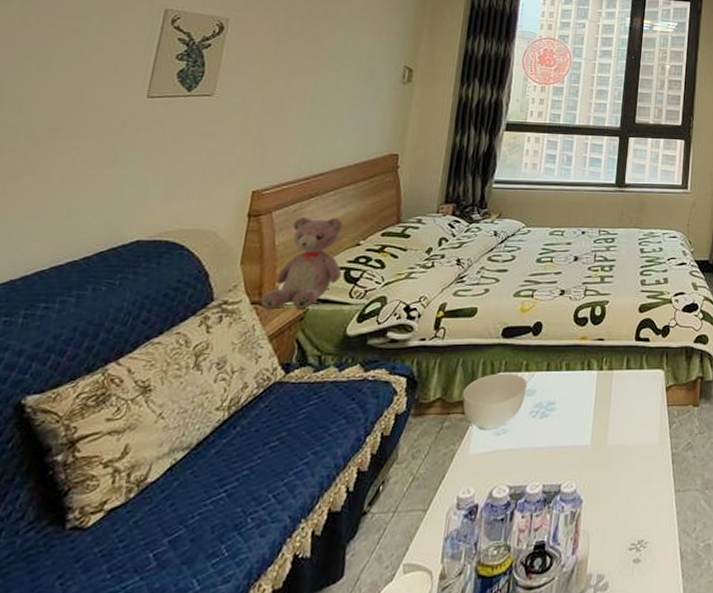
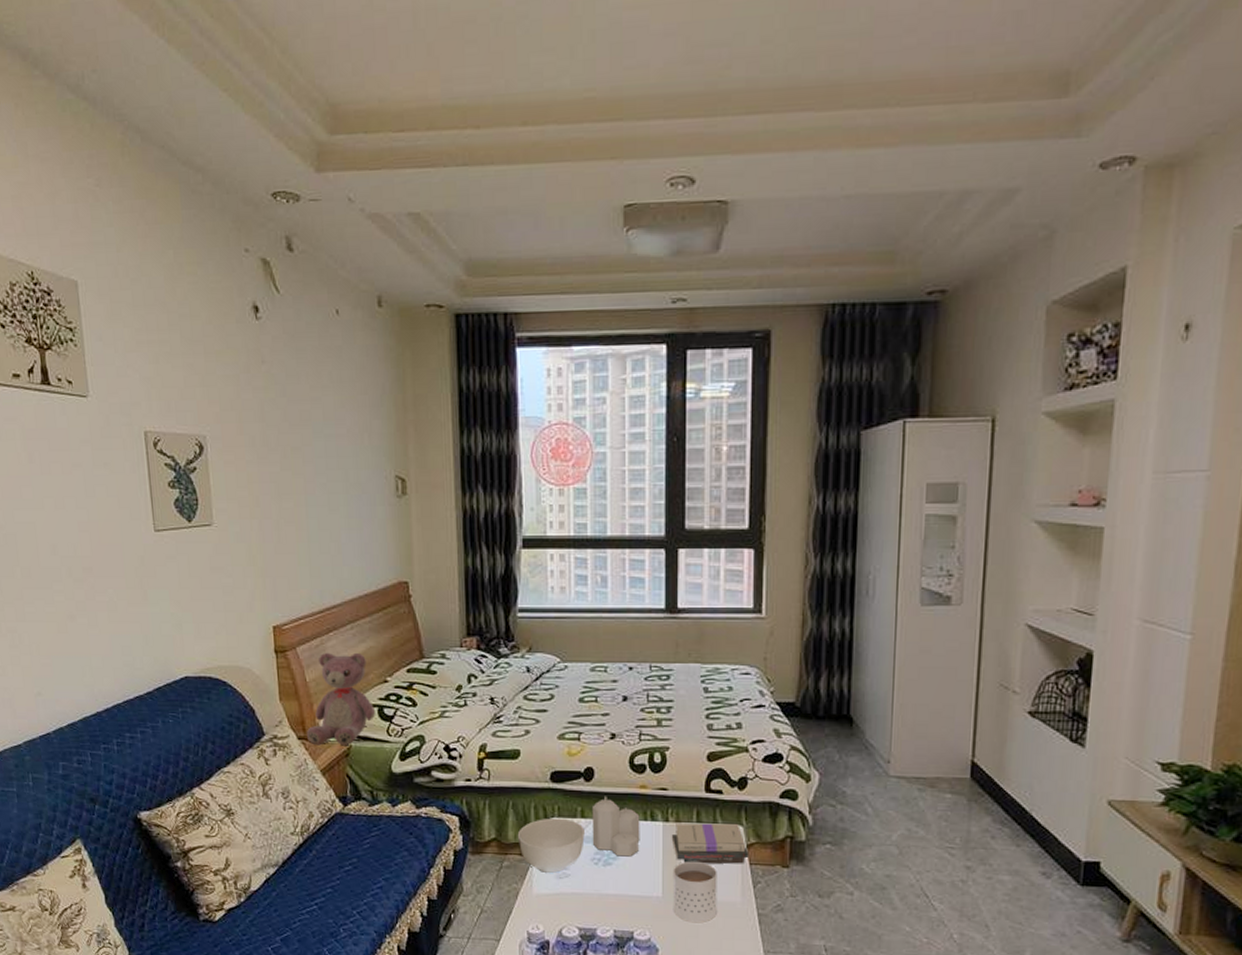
candle: none [533,348,578,407] -> present [591,796,640,857]
mug: none [600,406,640,469] -> present [673,861,717,924]
books: none [603,367,668,409] -> present [671,823,749,864]

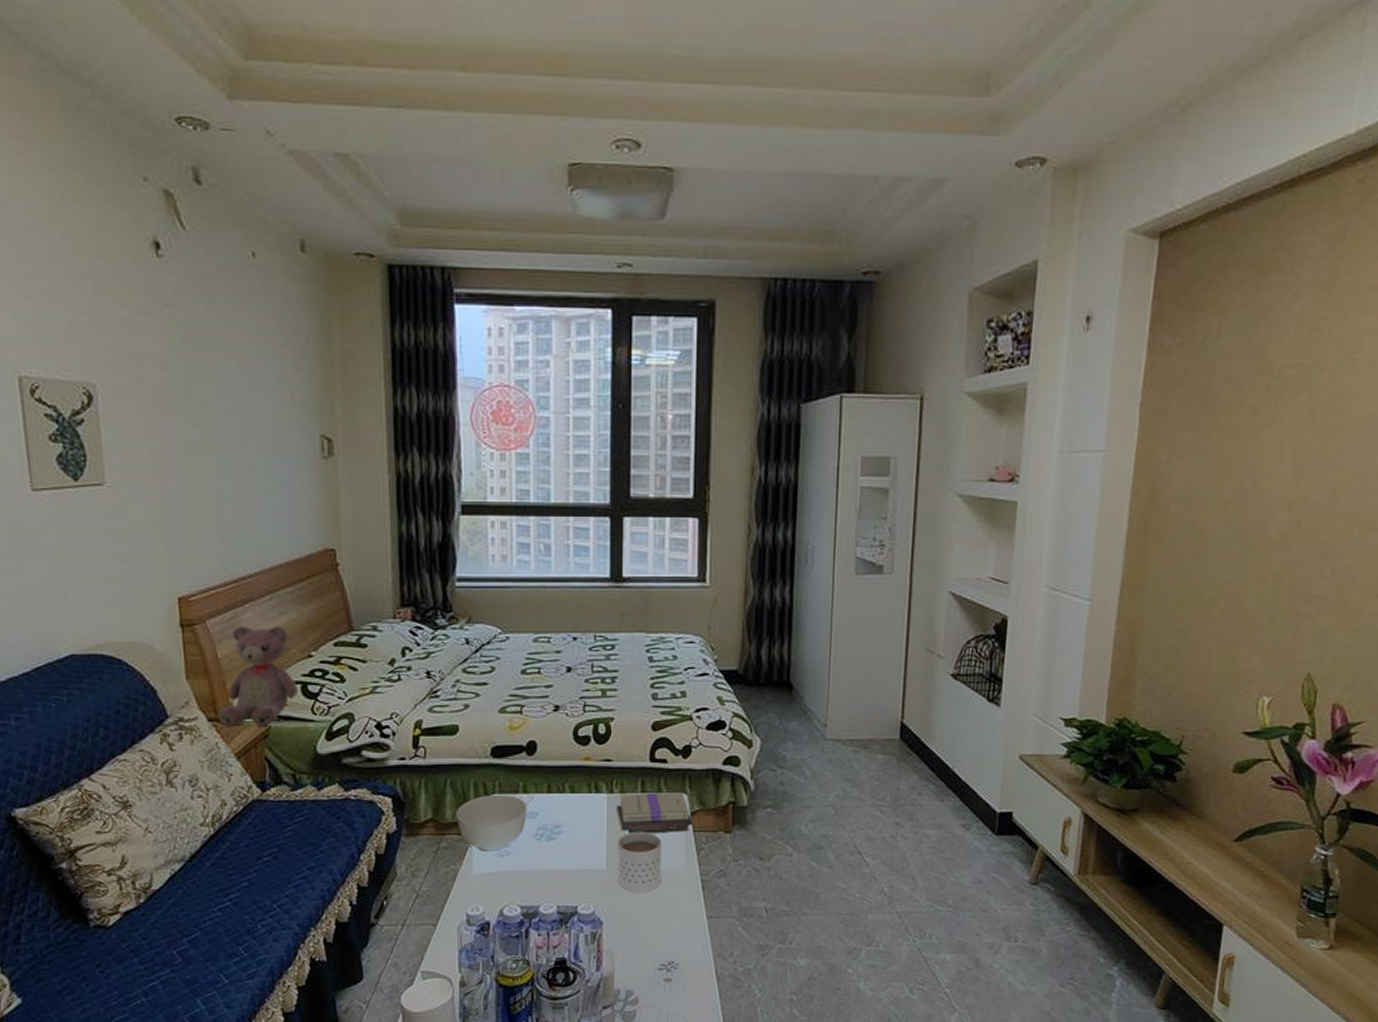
candle: present [591,796,640,857] -> none [534,769,584,831]

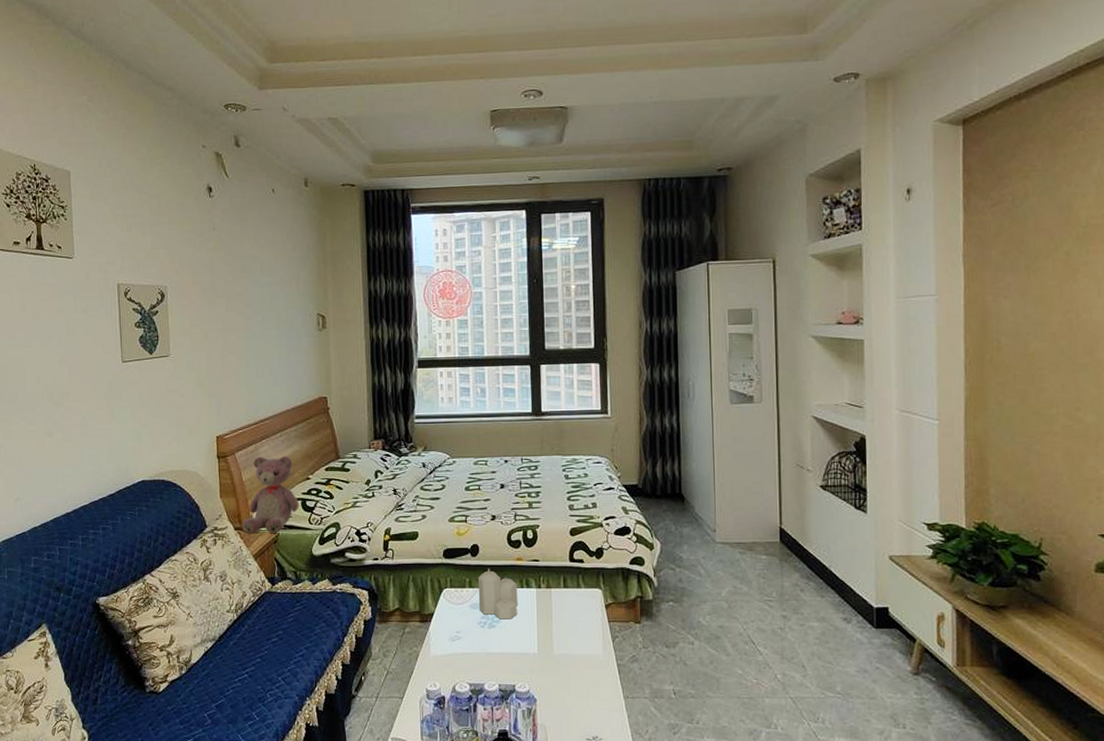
bowl: present [455,794,527,851] -> none [417,588,473,636]
candle: none [534,769,584,831] -> present [477,568,518,619]
books: present [616,791,693,834] -> none [543,587,608,623]
mug: present [617,831,662,894] -> none [546,621,584,675]

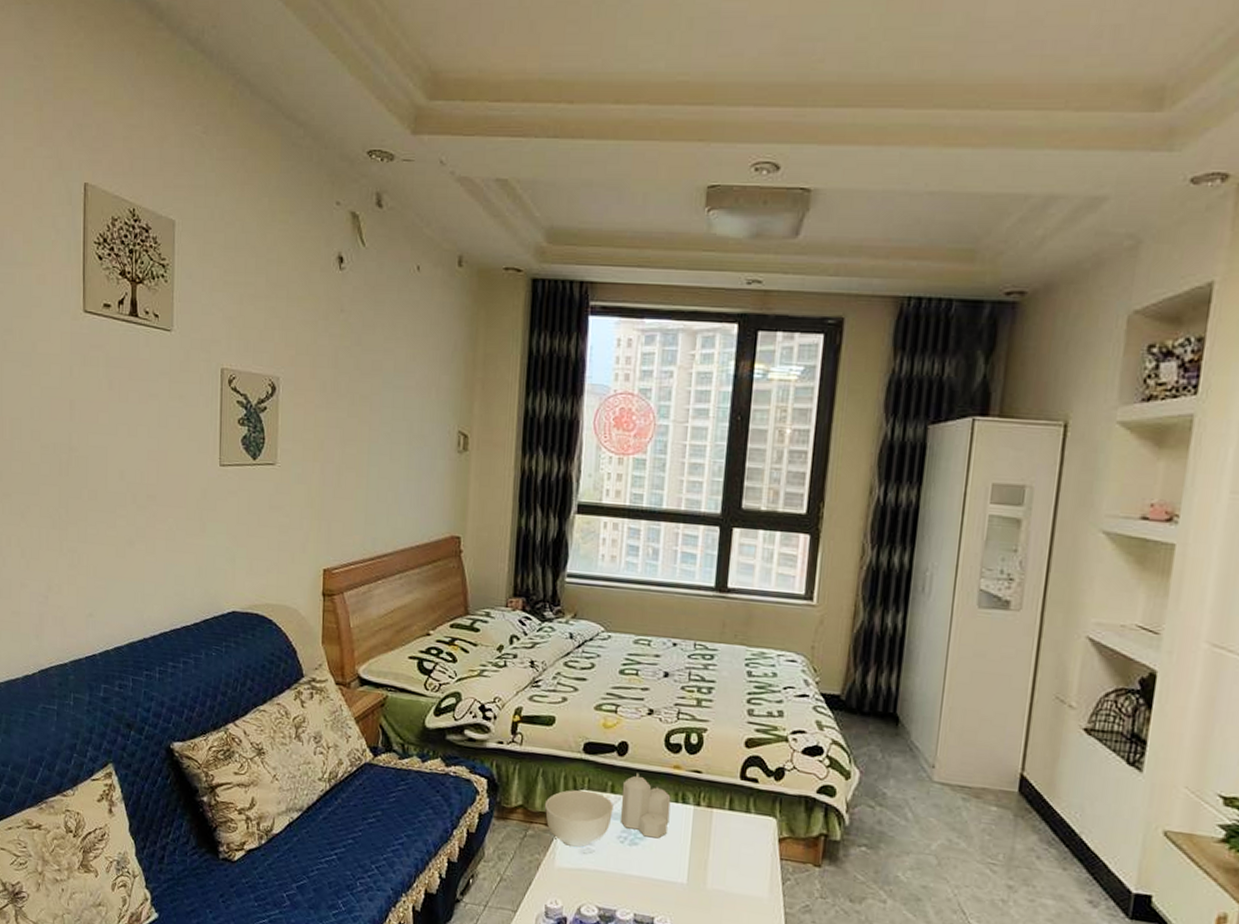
teddy bear: present [242,455,300,535] -> none [345,599,415,696]
bowl: none [417,588,473,636] -> present [544,789,613,848]

